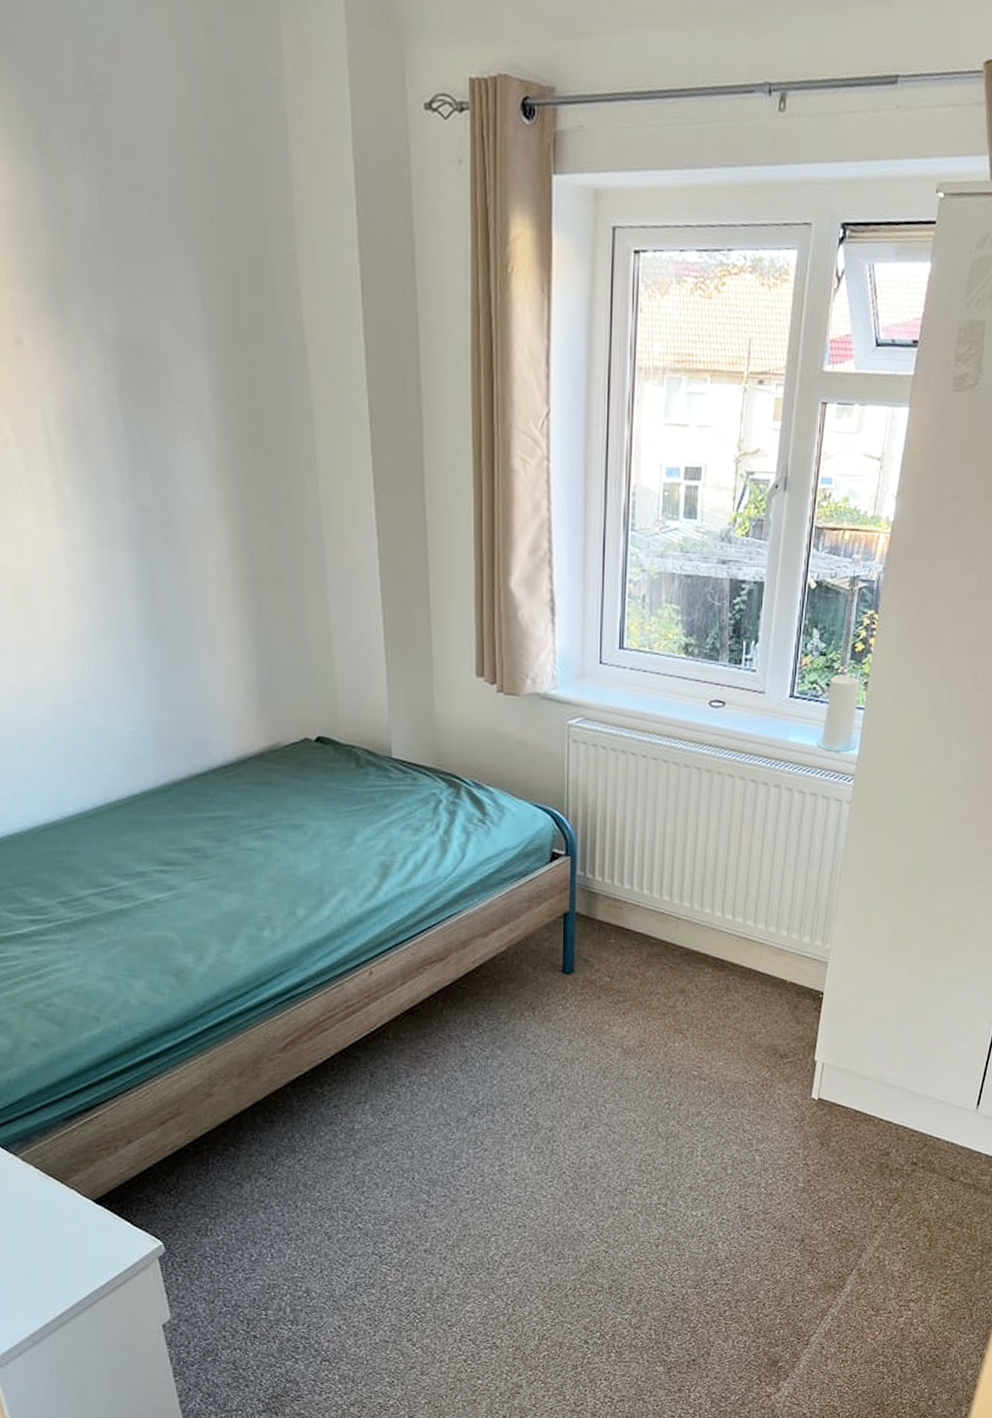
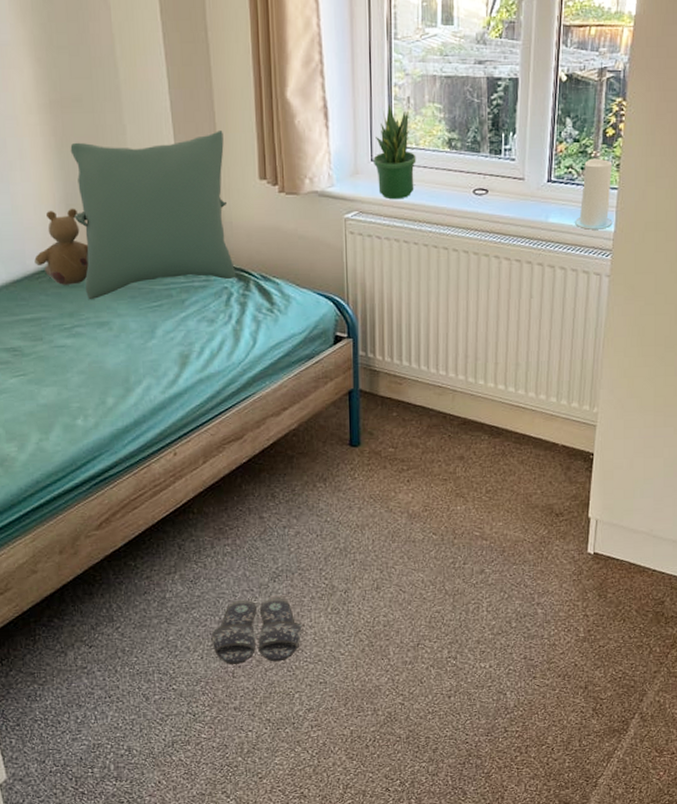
stuffed bear: none [222,696,284,782] -> present [34,208,89,285]
pillow: none [267,620,446,799] -> present [70,131,237,299]
slippers: none [404,1133,502,1203] -> present [212,598,302,664]
planter: none [602,603,649,707] -> present [373,105,416,200]

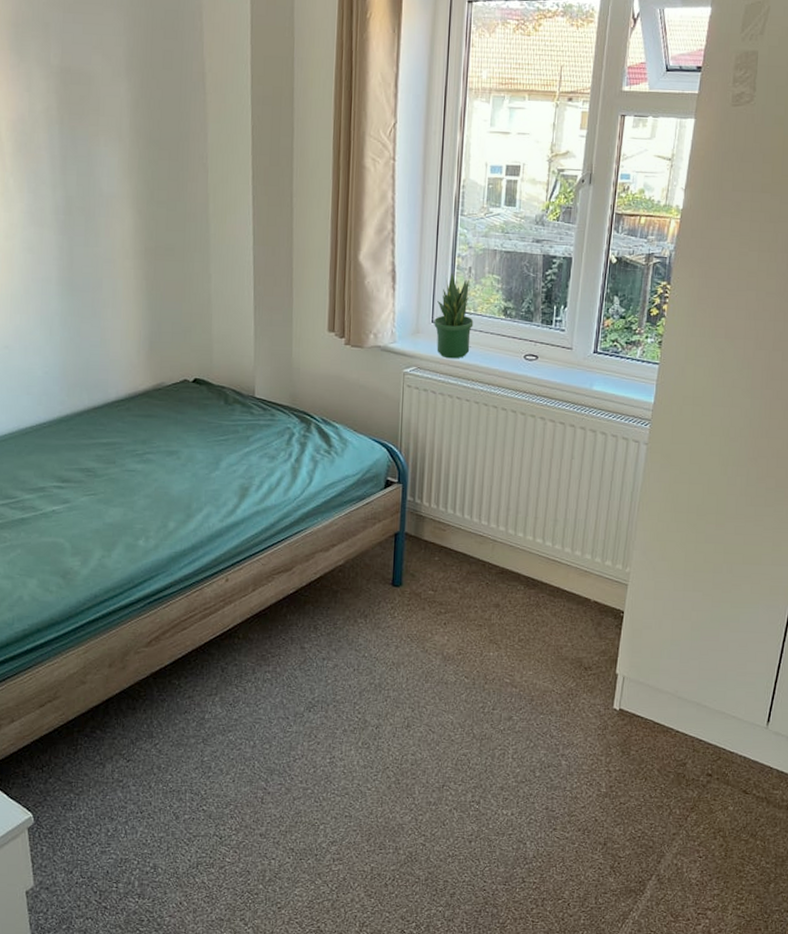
stuffed bear: present [34,208,89,285] -> none [116,345,167,415]
pillow: present [70,131,237,299] -> none [155,285,299,429]
slippers: present [212,598,302,664] -> none [245,726,333,791]
candle: present [575,158,613,230] -> none [617,334,654,400]

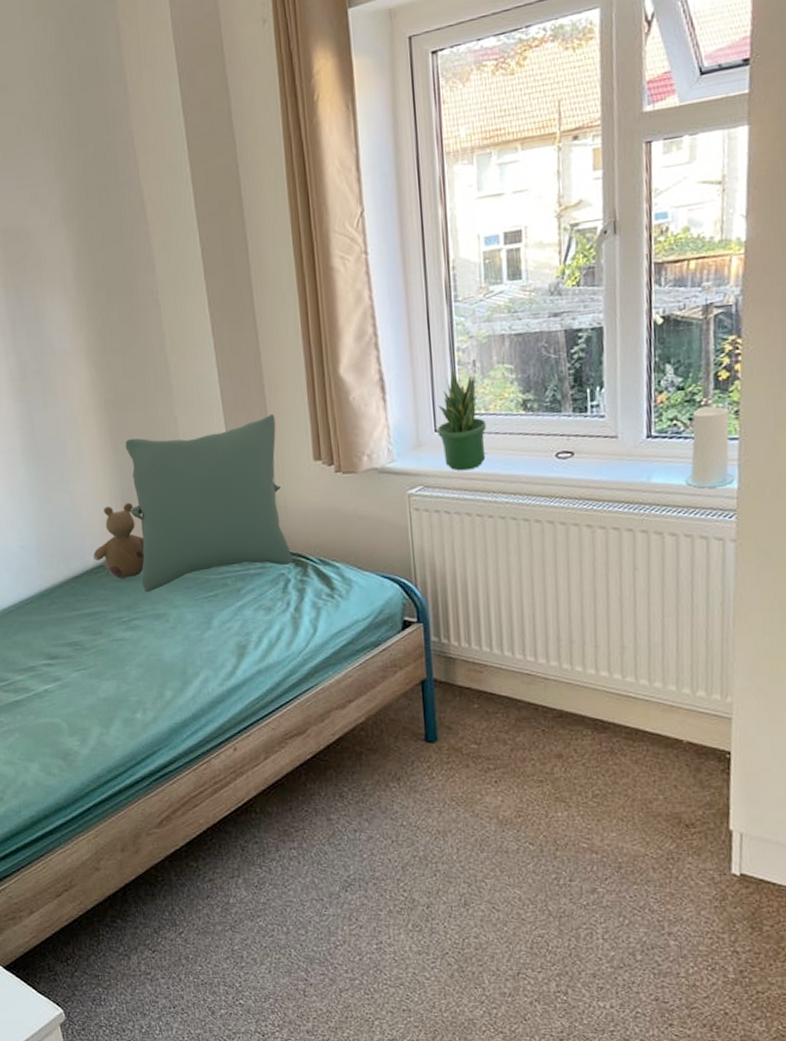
stuffed bear: none [116,345,167,415] -> present [93,502,145,579]
pillow: none [155,285,299,429] -> present [125,414,294,592]
candle: none [617,334,654,400] -> present [685,406,735,488]

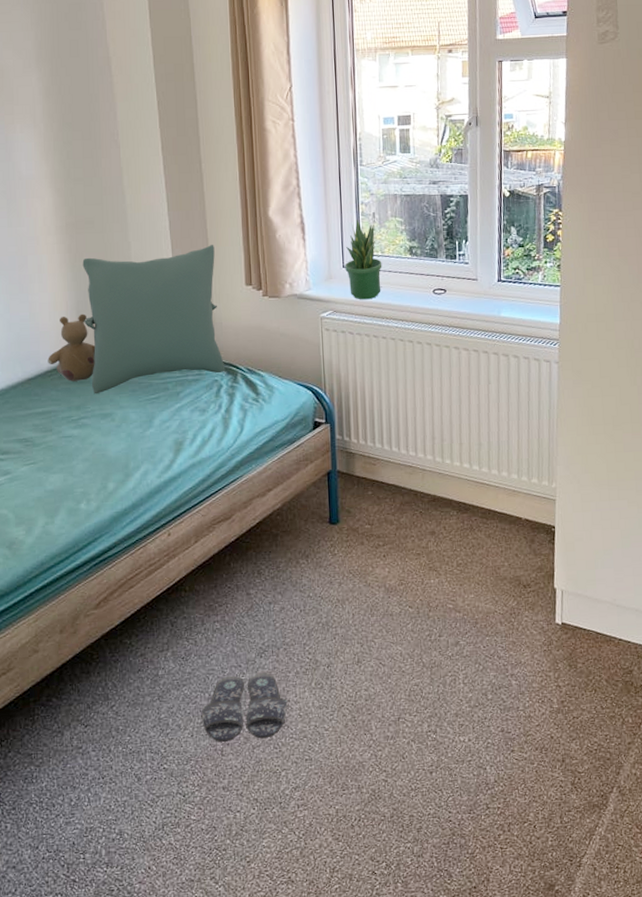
slippers: none [280,909,380,982] -> present [202,673,288,742]
candle: present [685,406,735,488] -> none [524,260,558,322]

